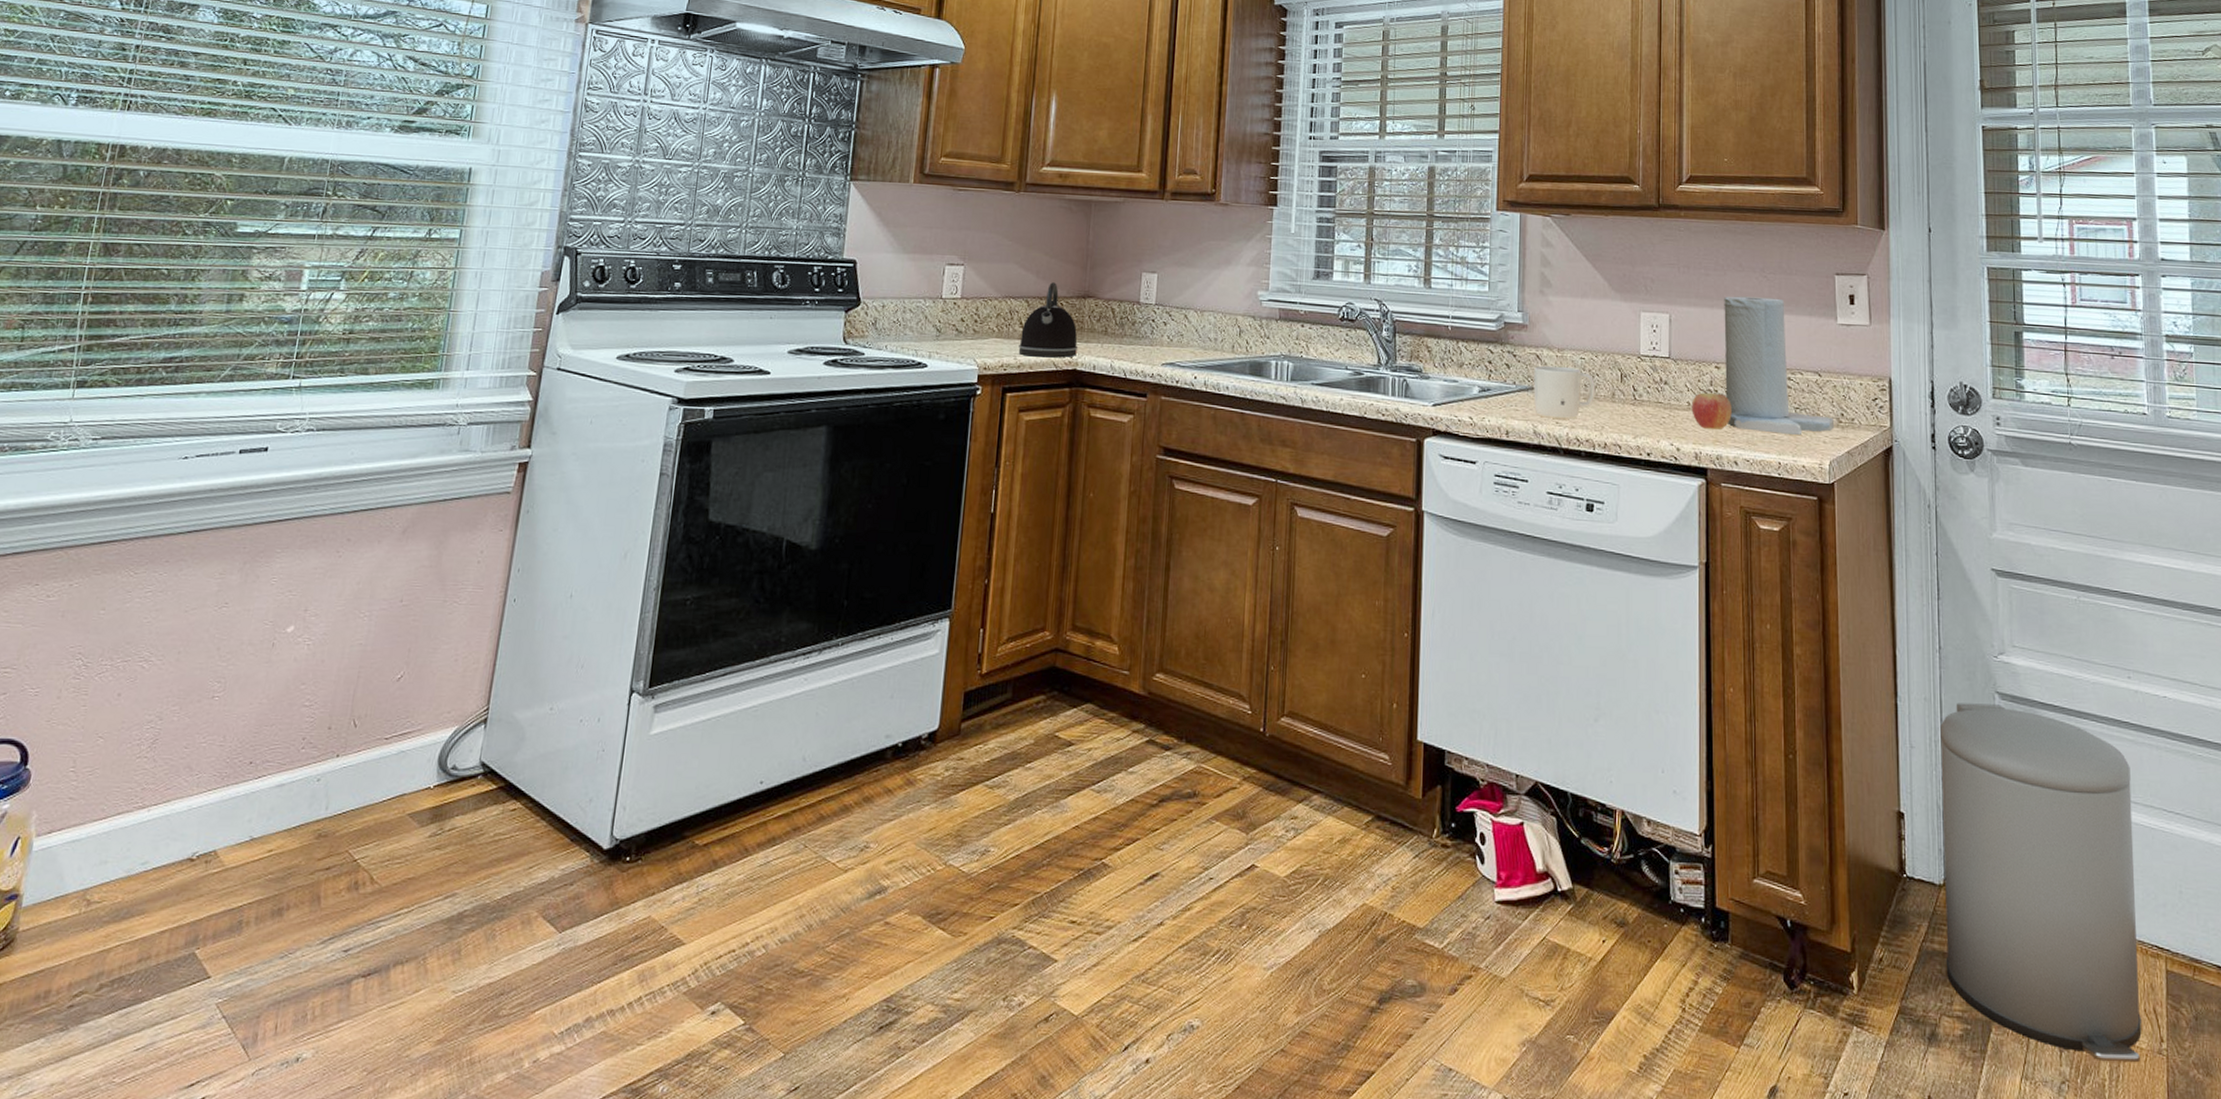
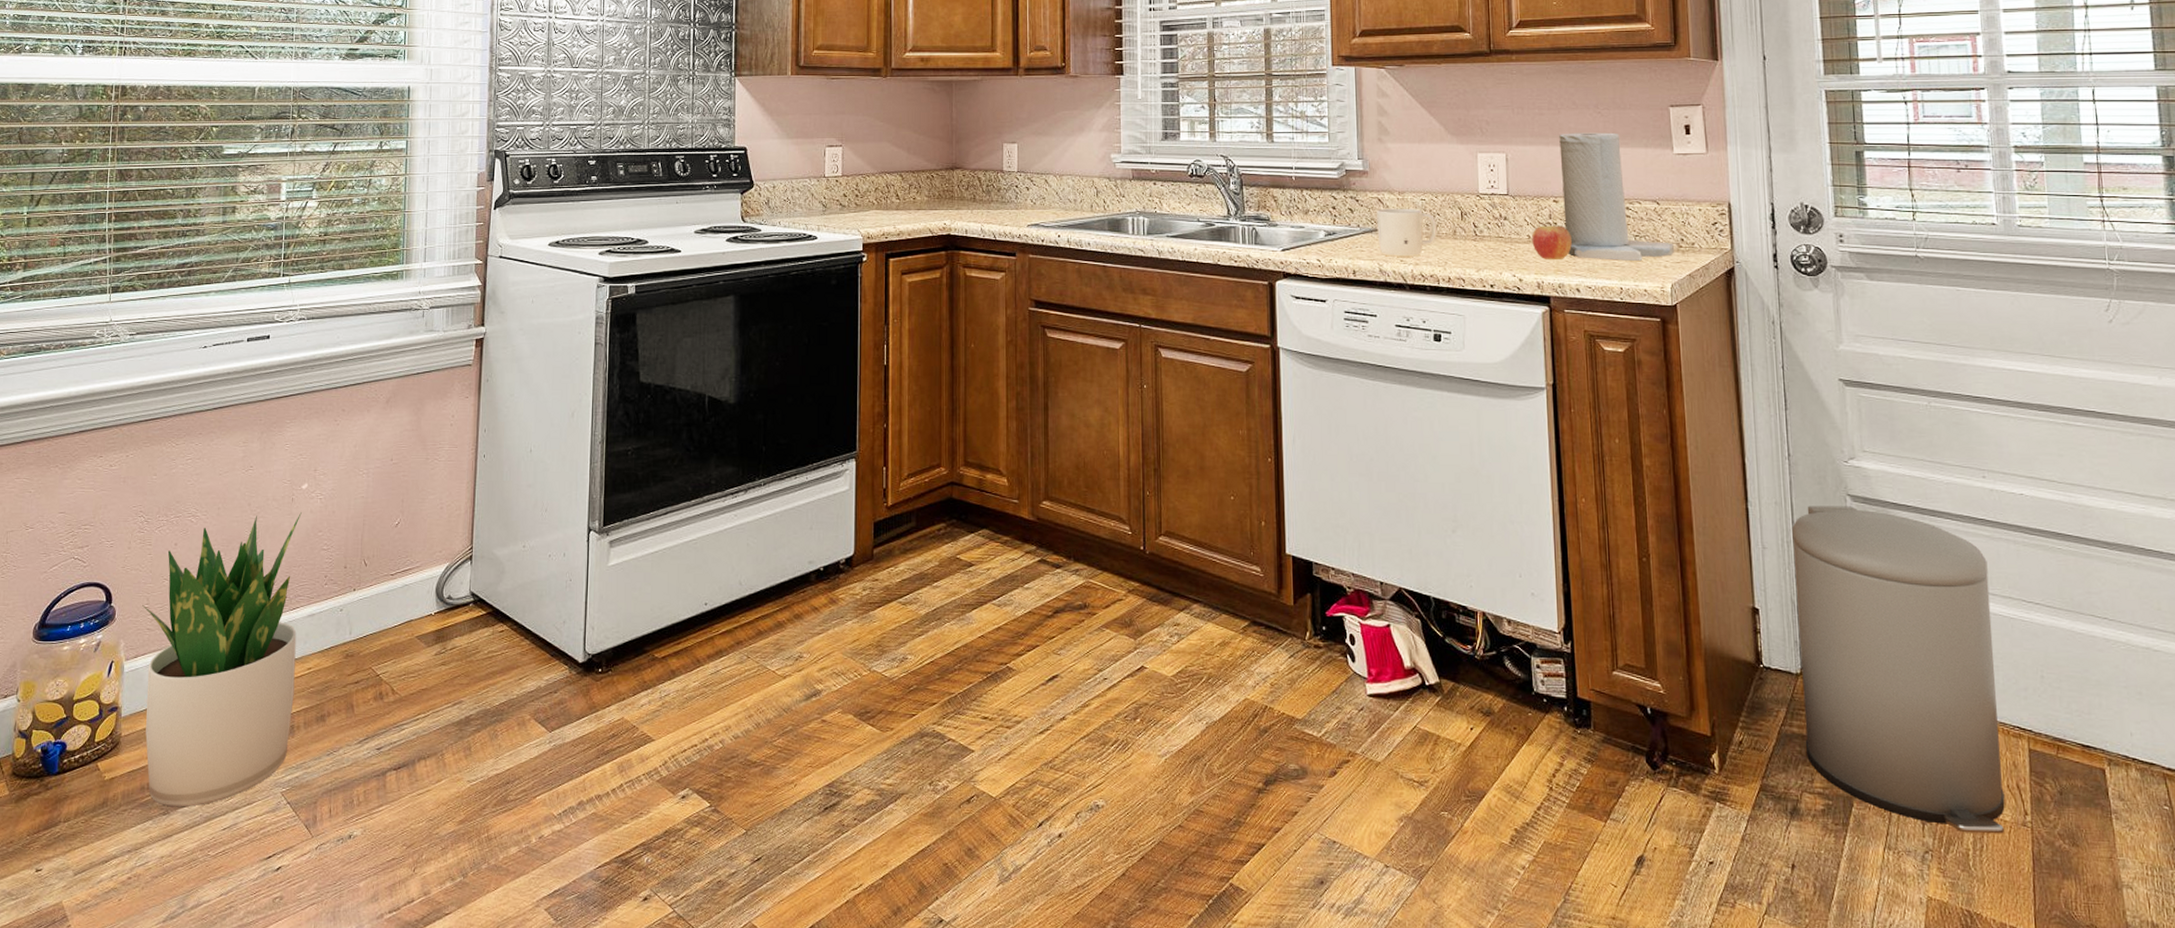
planter: none [45,660,283,1022] -> present [142,512,302,807]
kettle: present [1018,282,1079,358] -> none [897,157,951,225]

